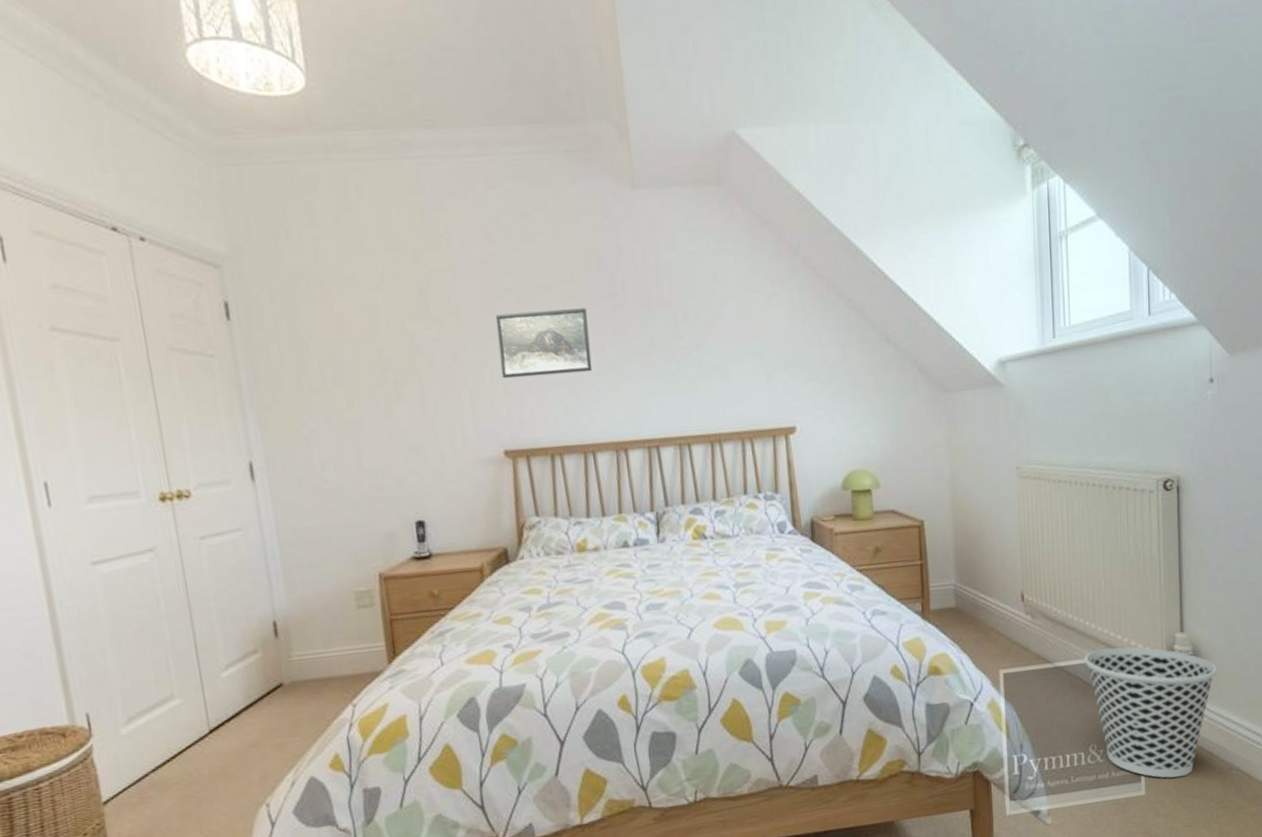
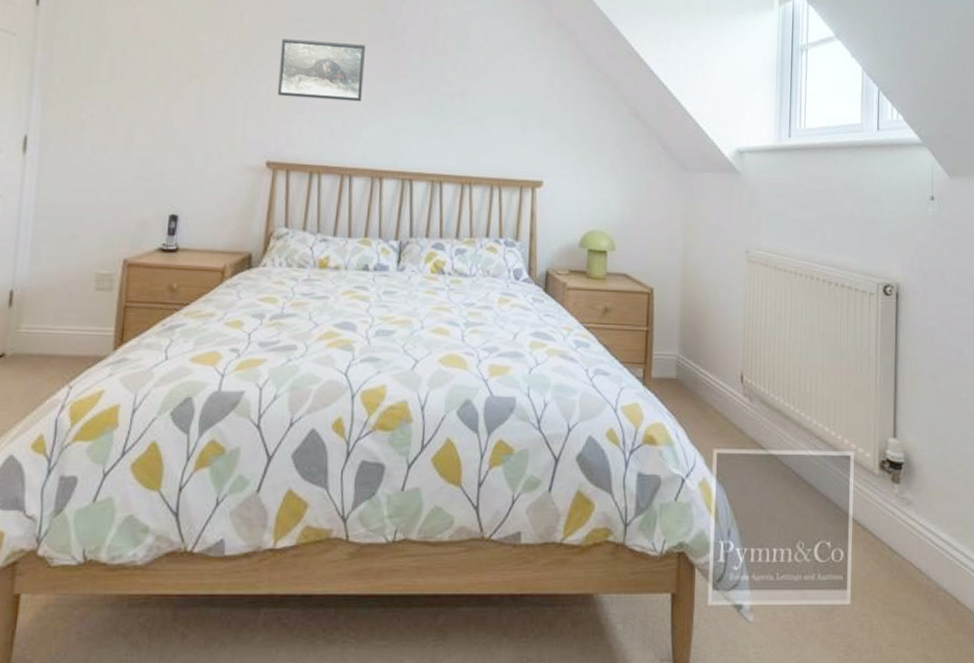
wastebasket: present [1085,647,1217,778] -> none [798,443,928,591]

